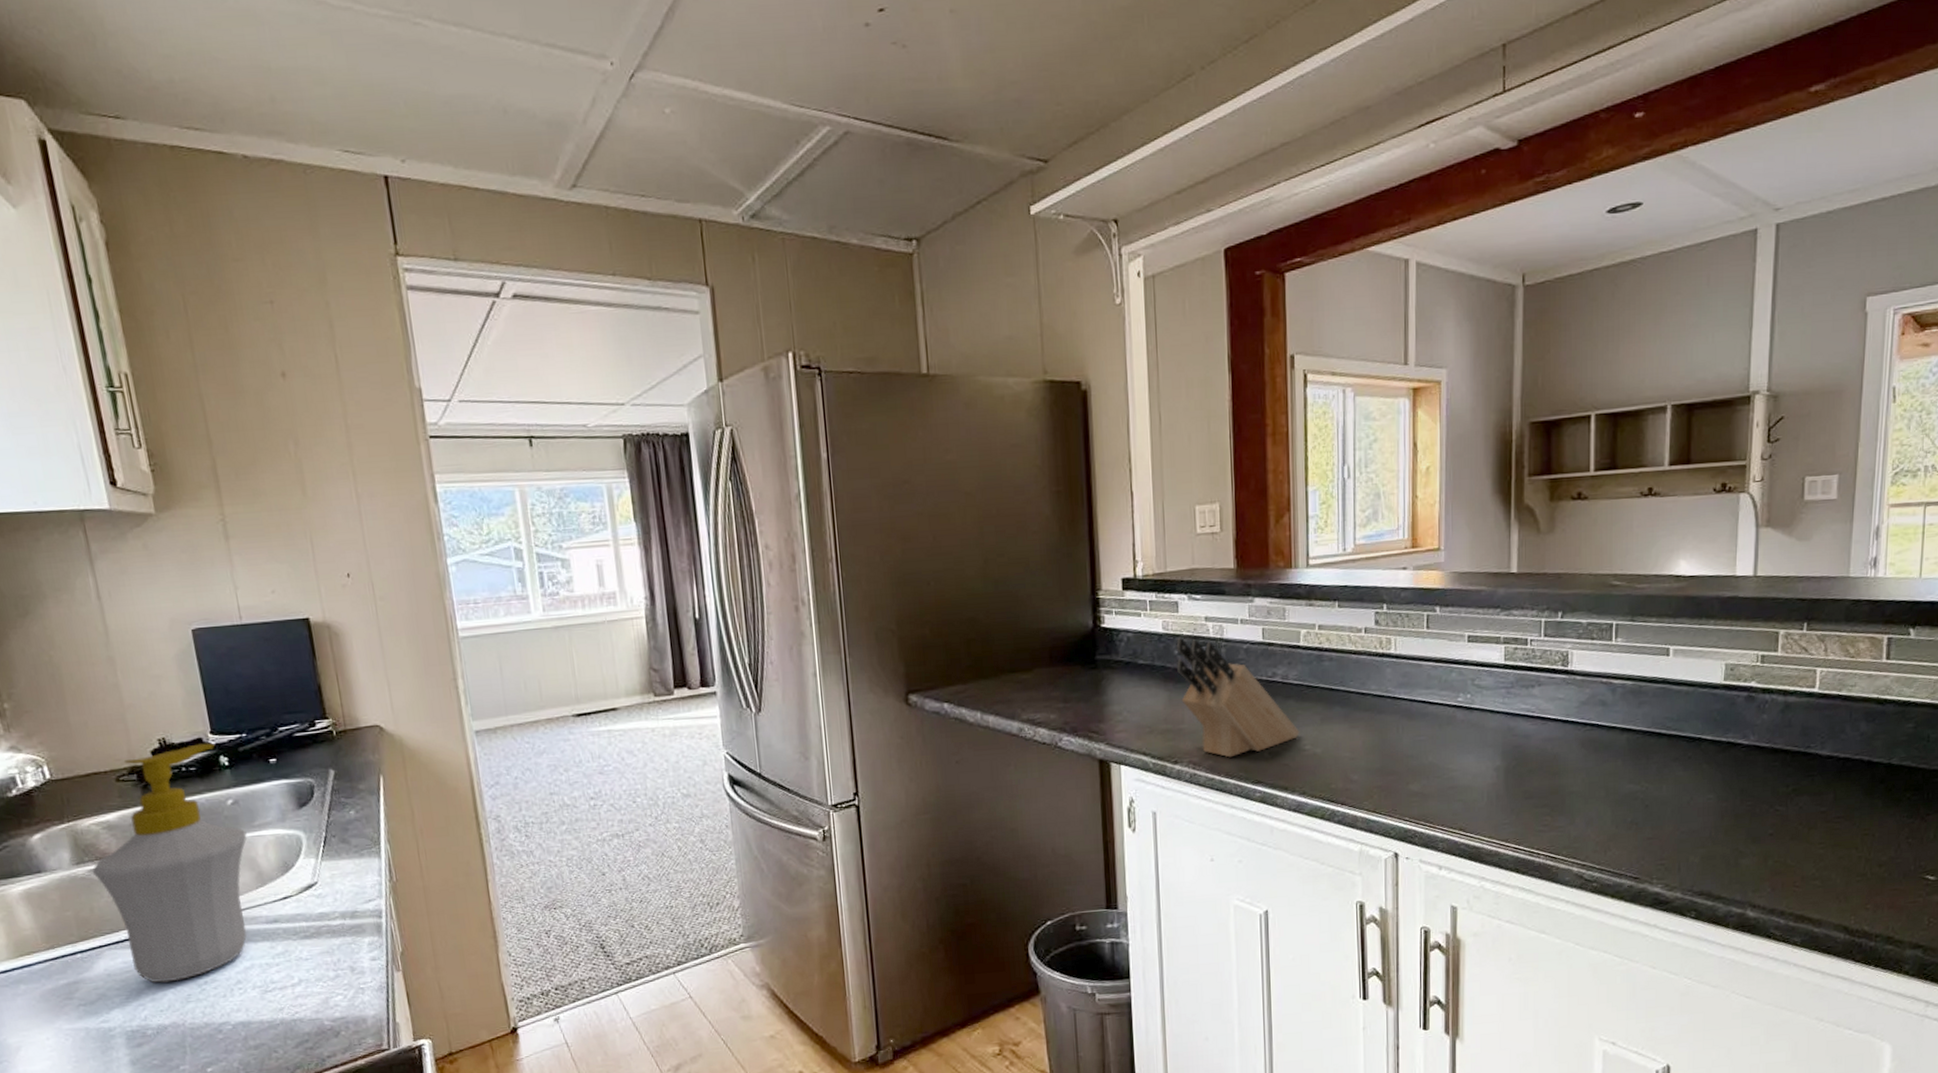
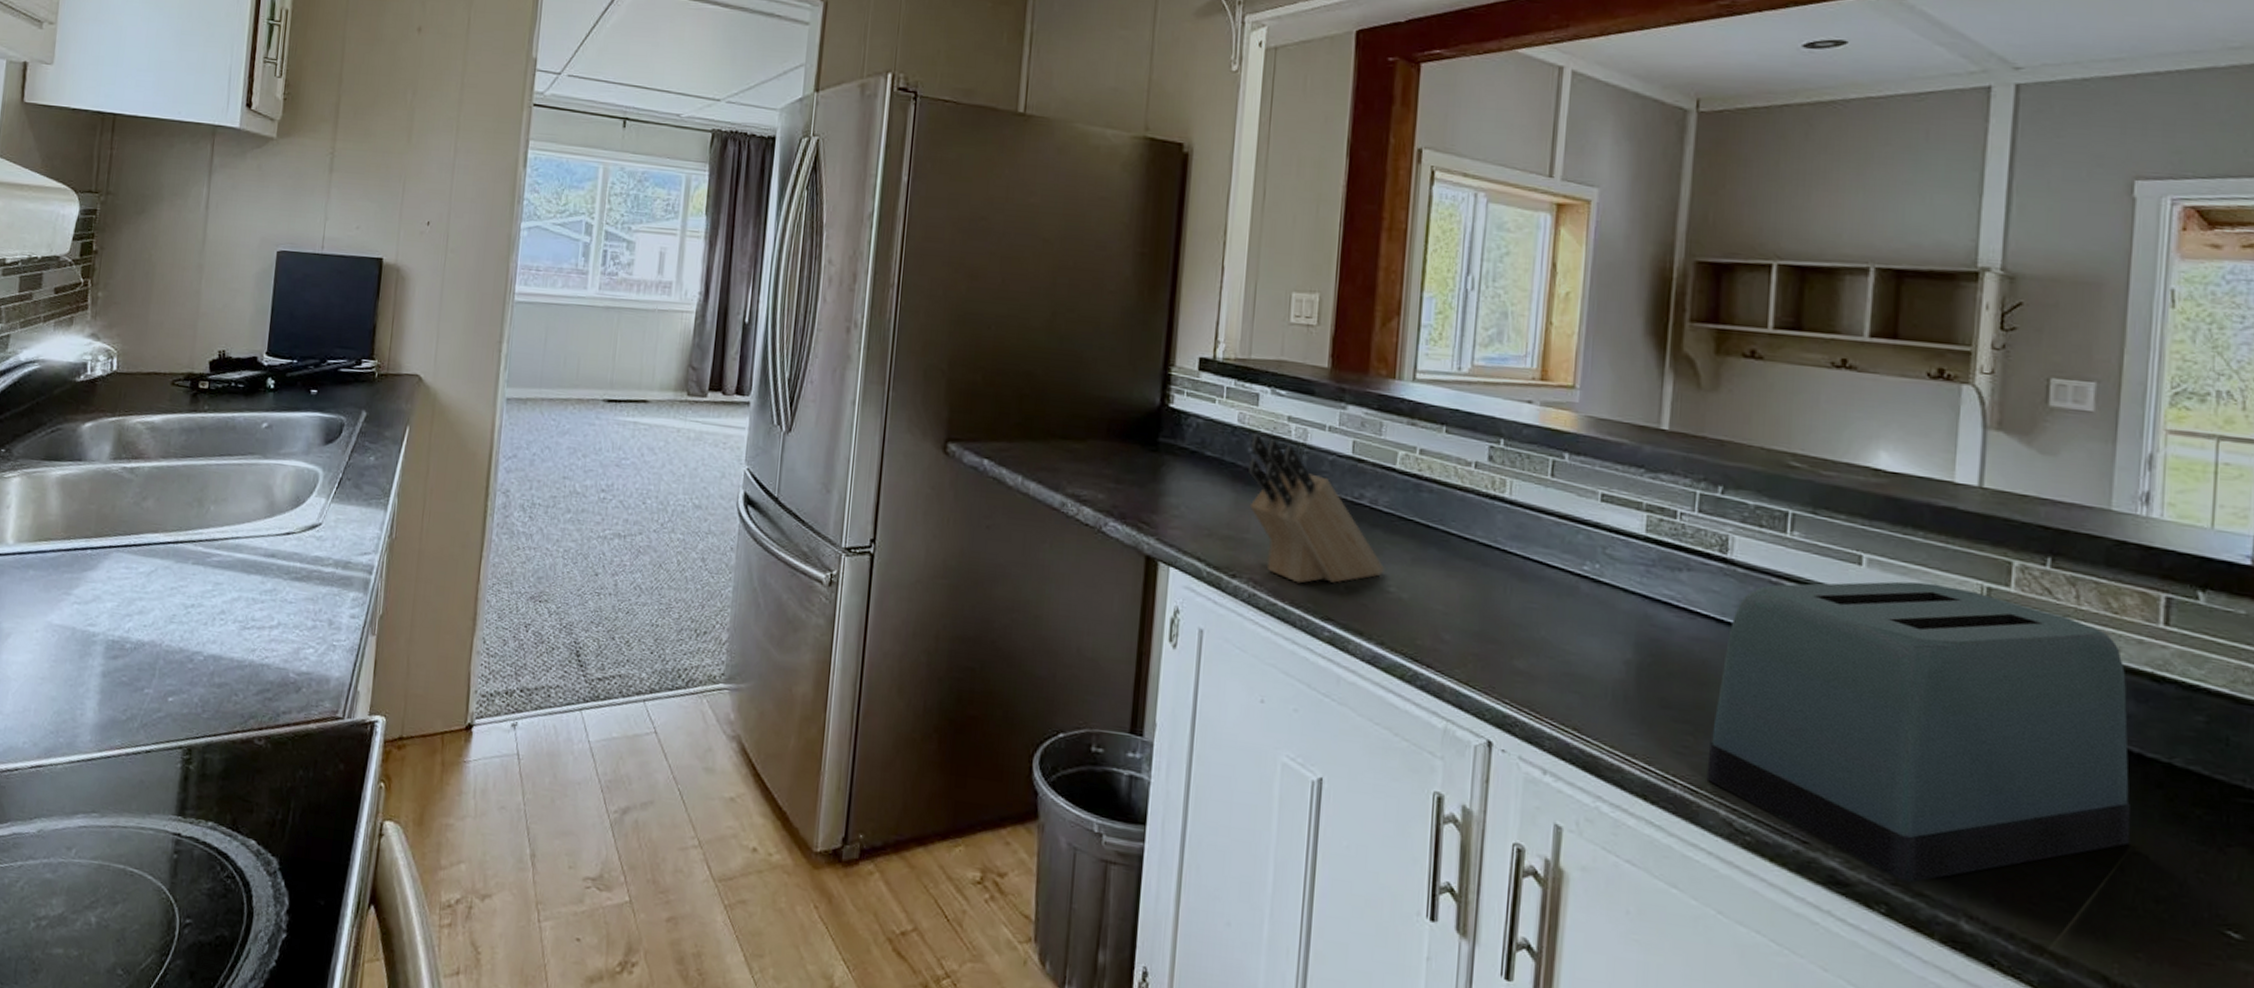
soap bottle: present [92,742,247,984] -> none [124,362,271,598]
toaster: none [1562,660,1863,891] -> present [1706,581,2131,883]

